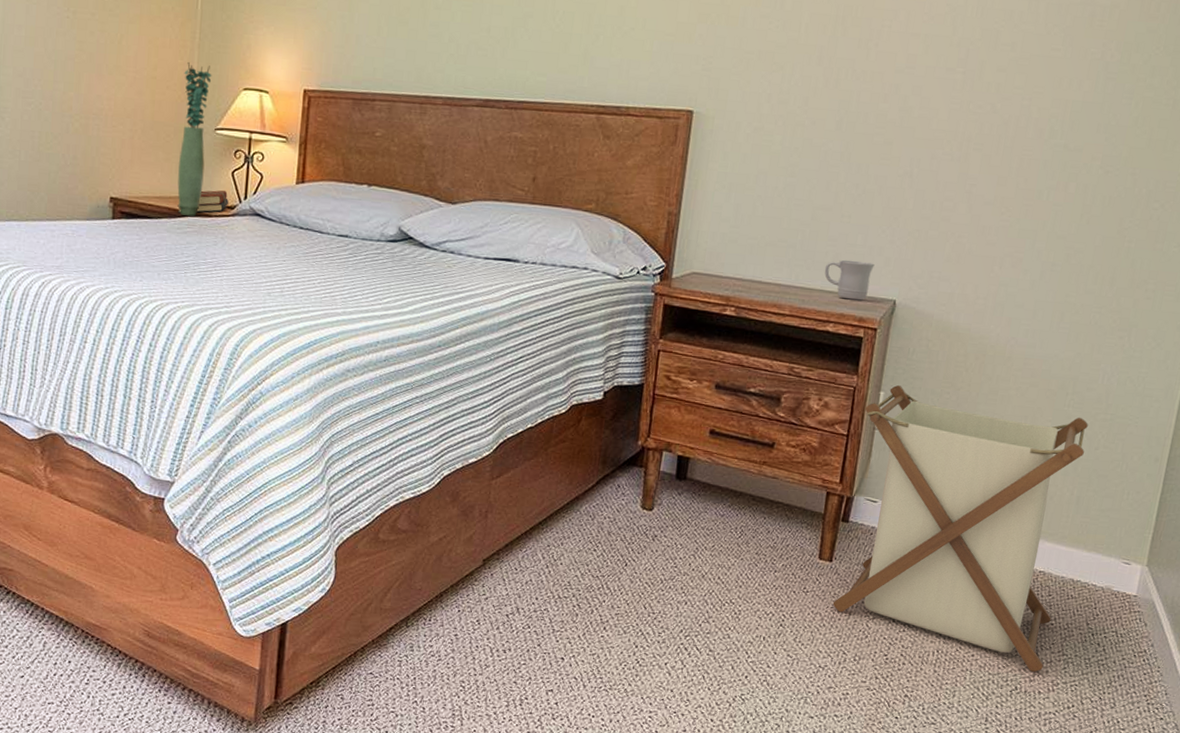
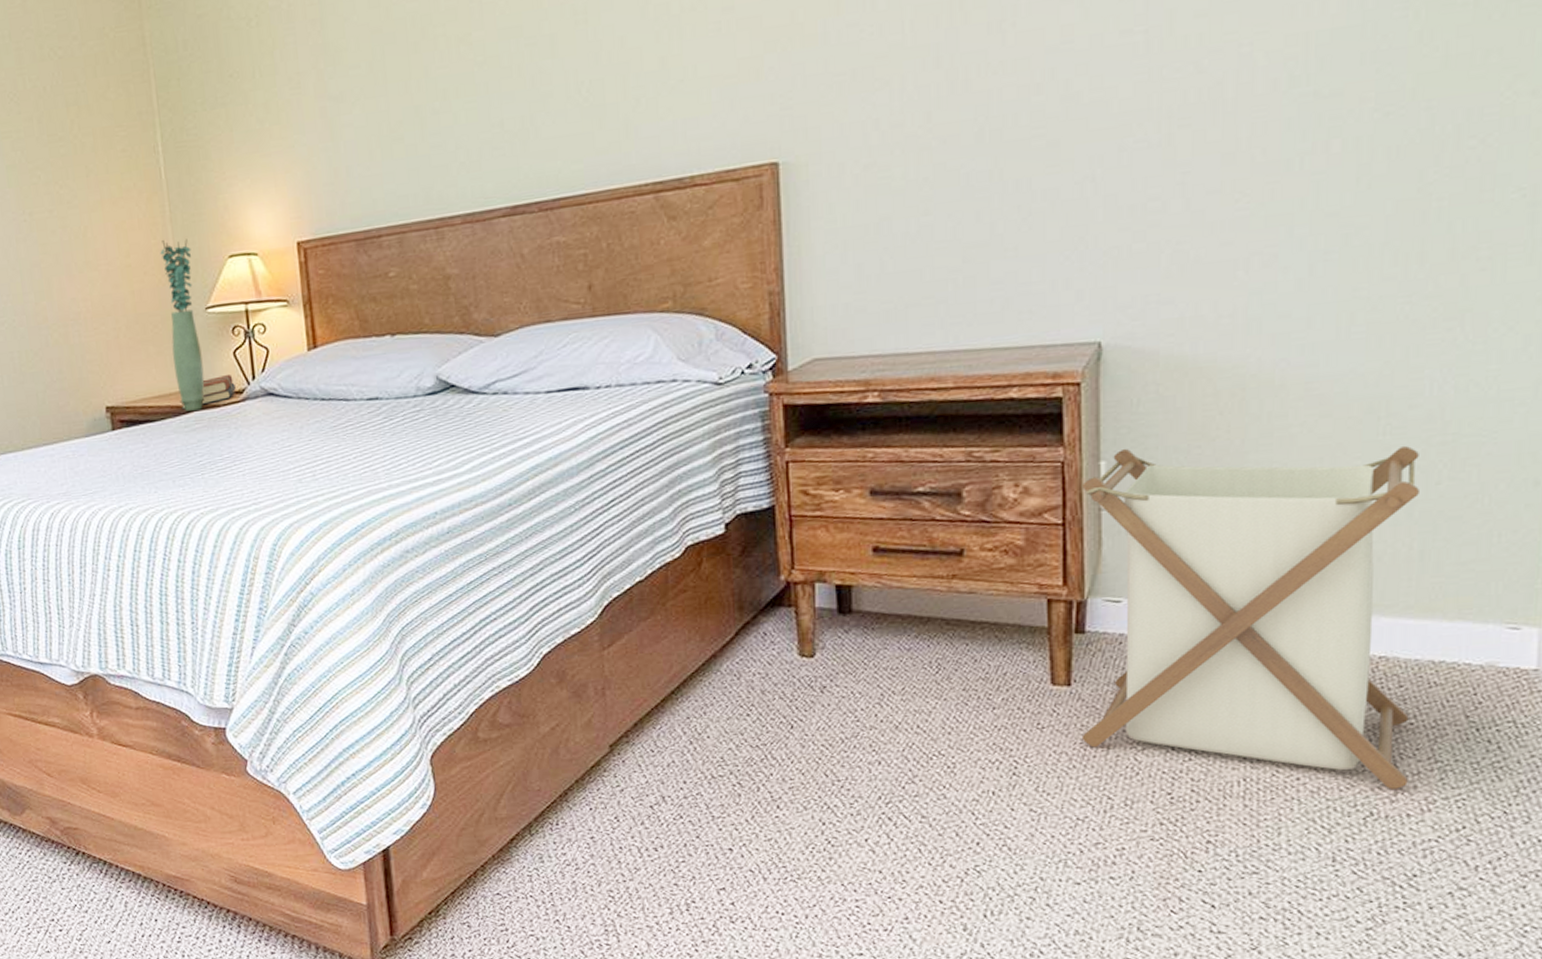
mug: present [824,259,875,301] -> none [992,301,1062,354]

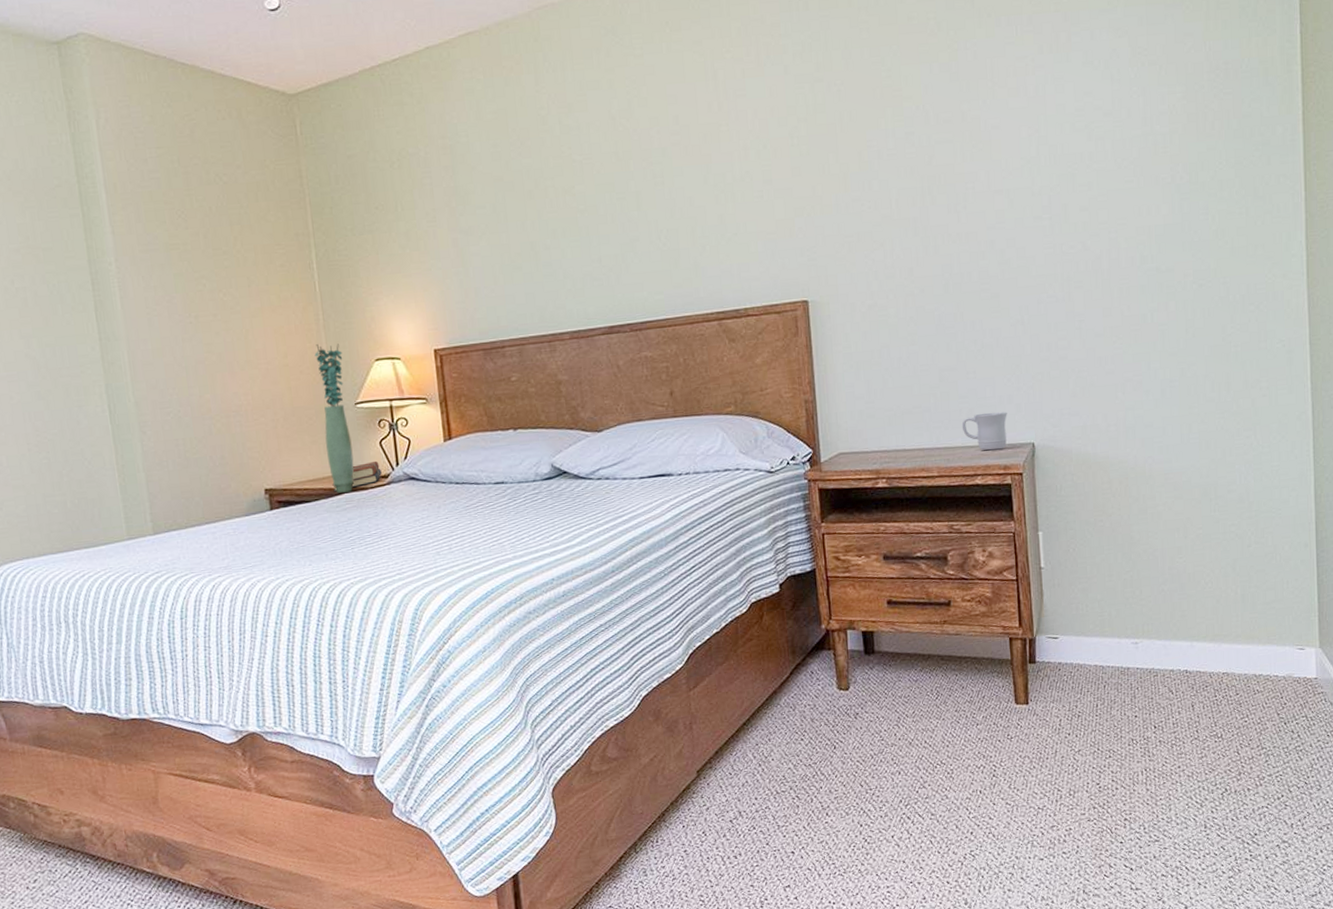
mug: none [992,301,1062,354] -> present [961,412,1008,451]
laundry basket: present [1081,445,1419,789] -> none [1027,519,1247,771]

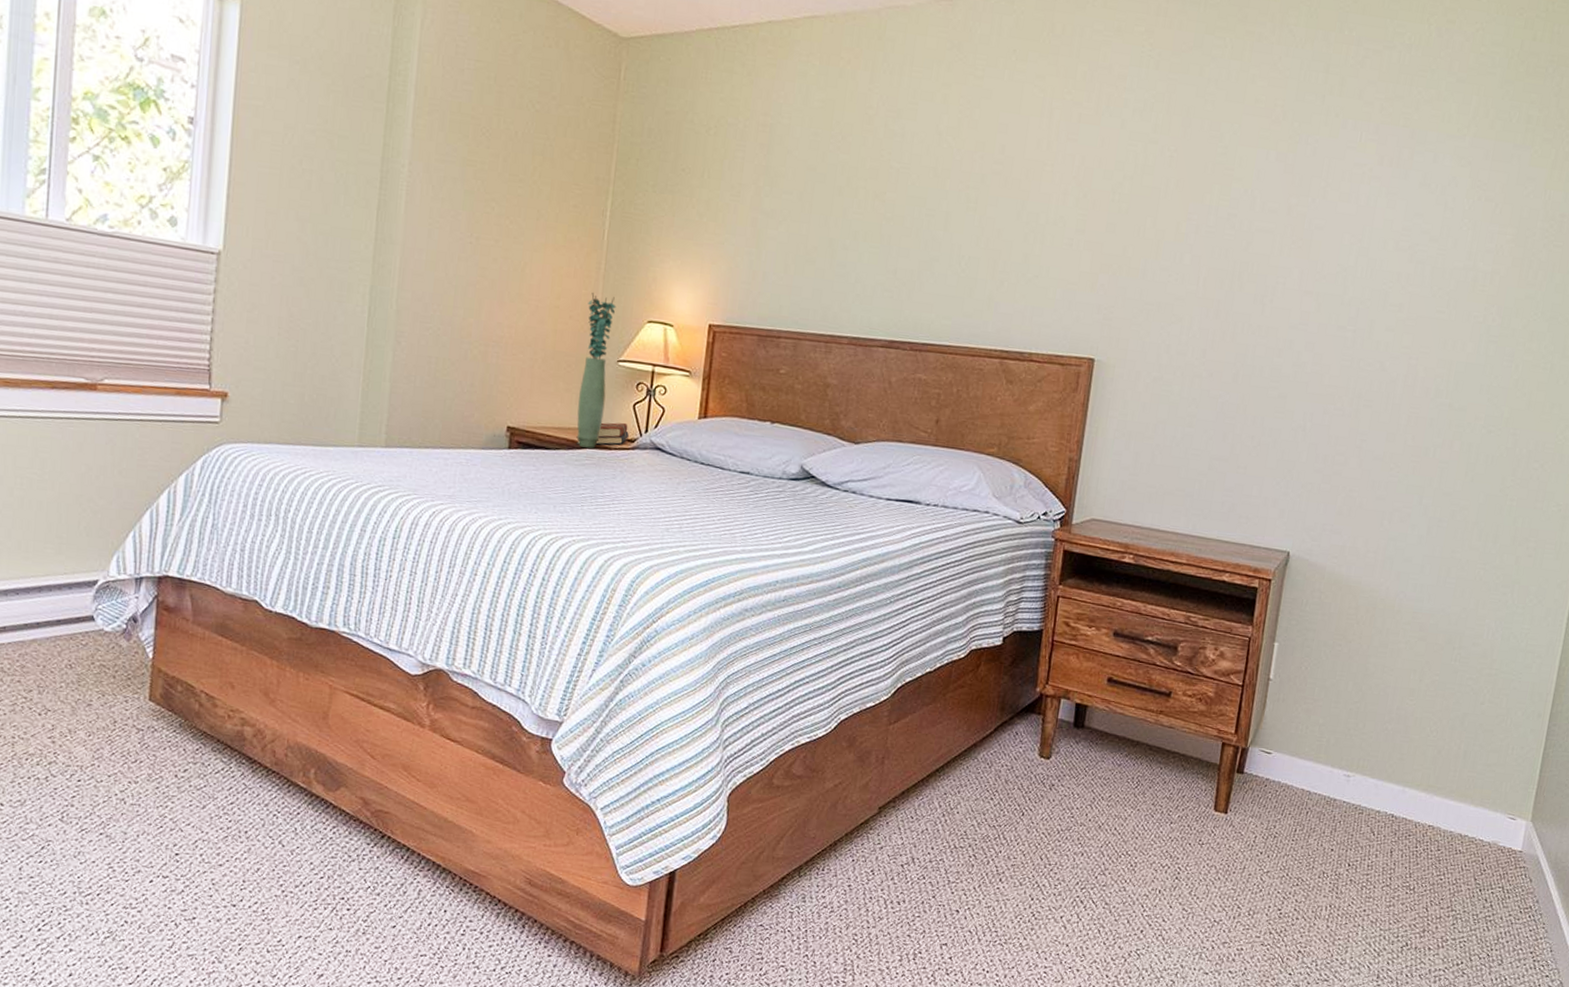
mug: present [961,412,1008,451] -> none [1220,510,1269,551]

